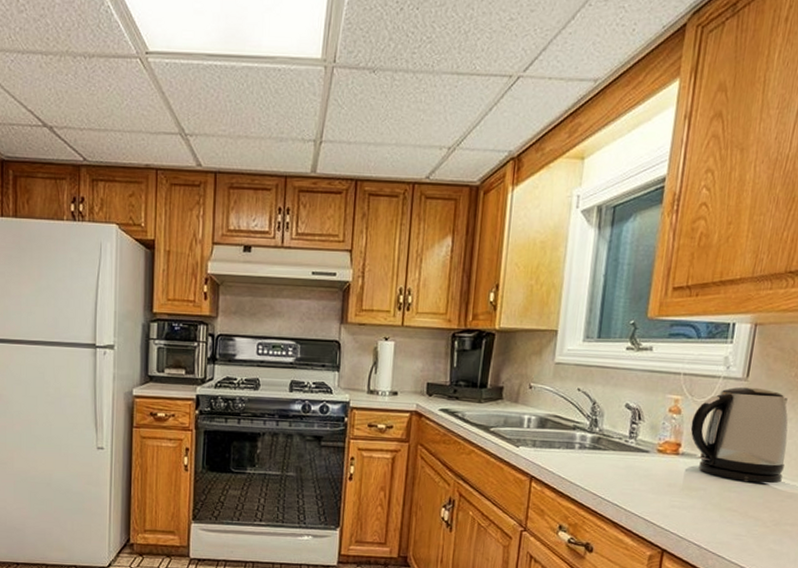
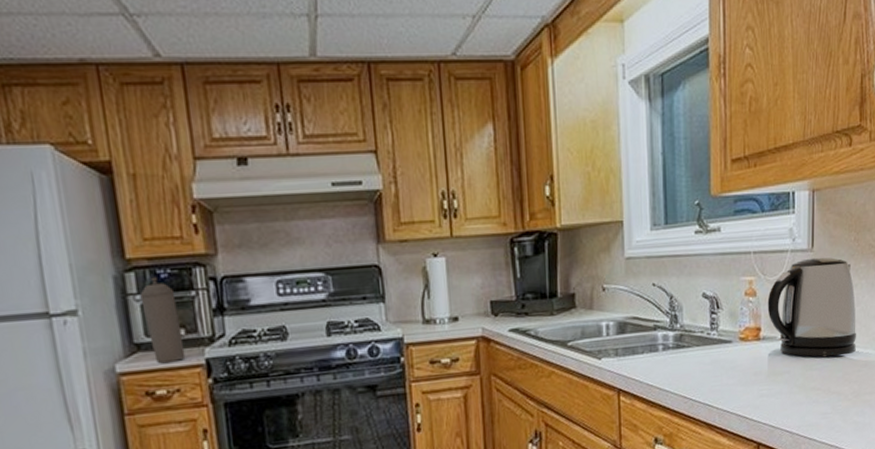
canister: none [158,328,183,394] -> present [139,276,186,364]

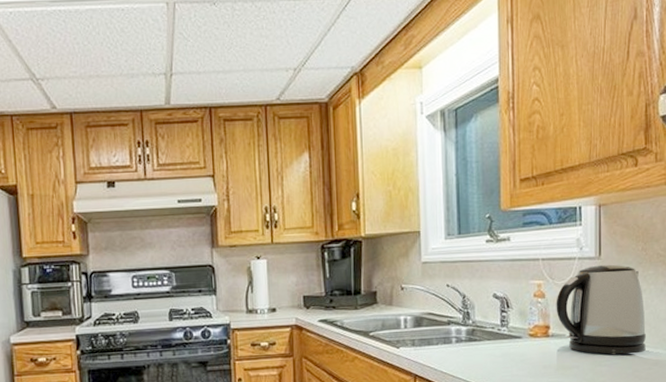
canister: present [139,276,186,364] -> none [31,271,61,338]

